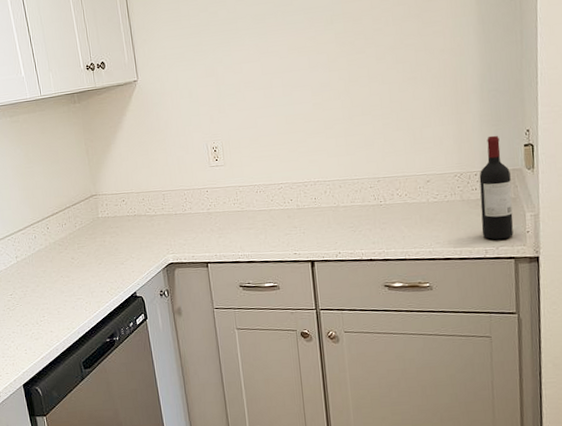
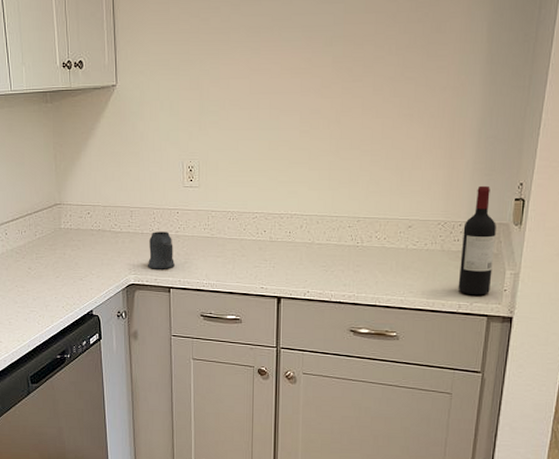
mug: none [183,210,210,247] -> present [148,232,174,269]

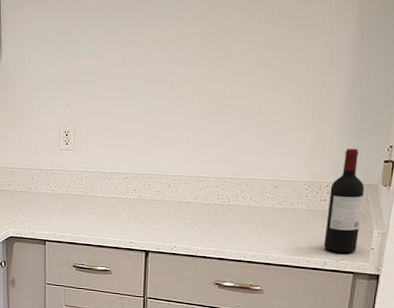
mug: present [148,232,174,269] -> none [26,190,50,224]

